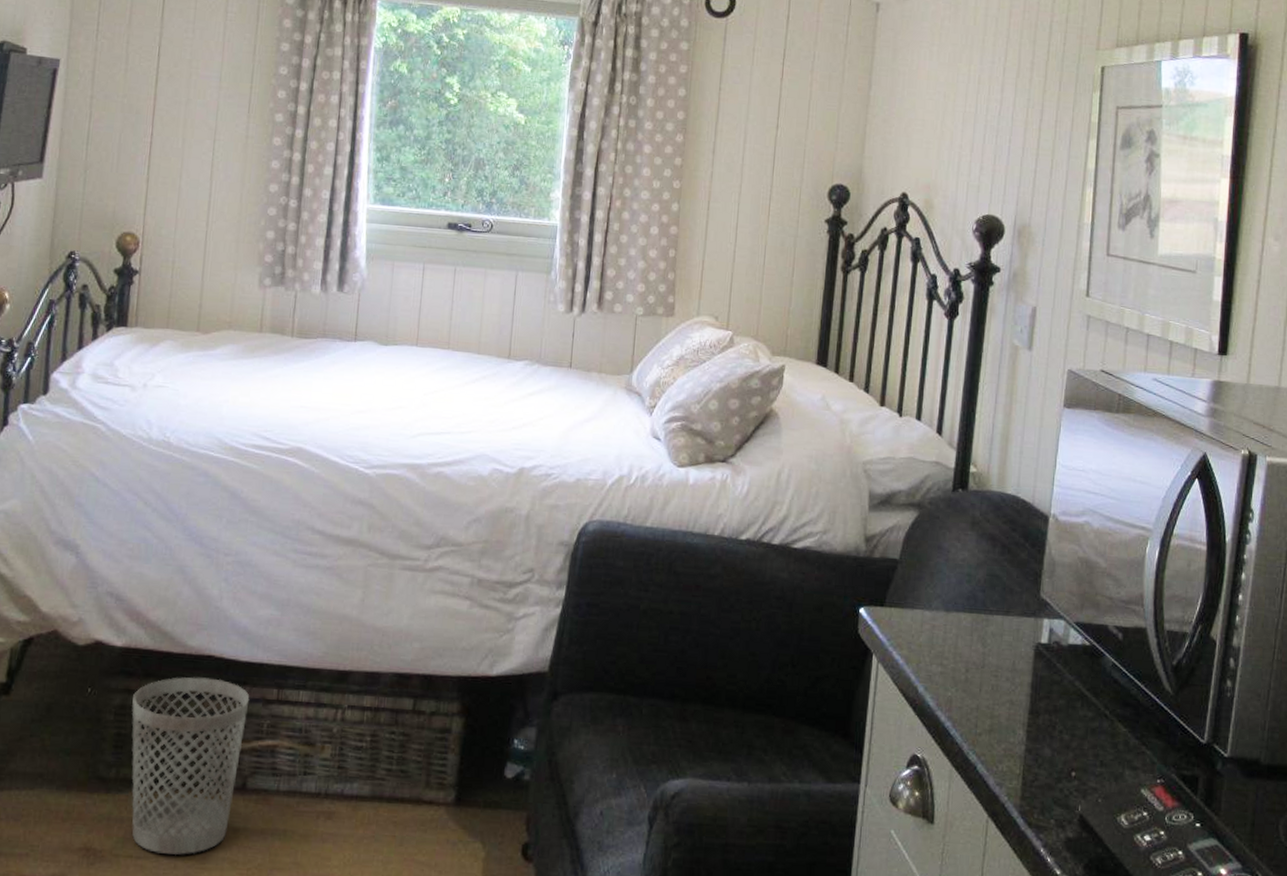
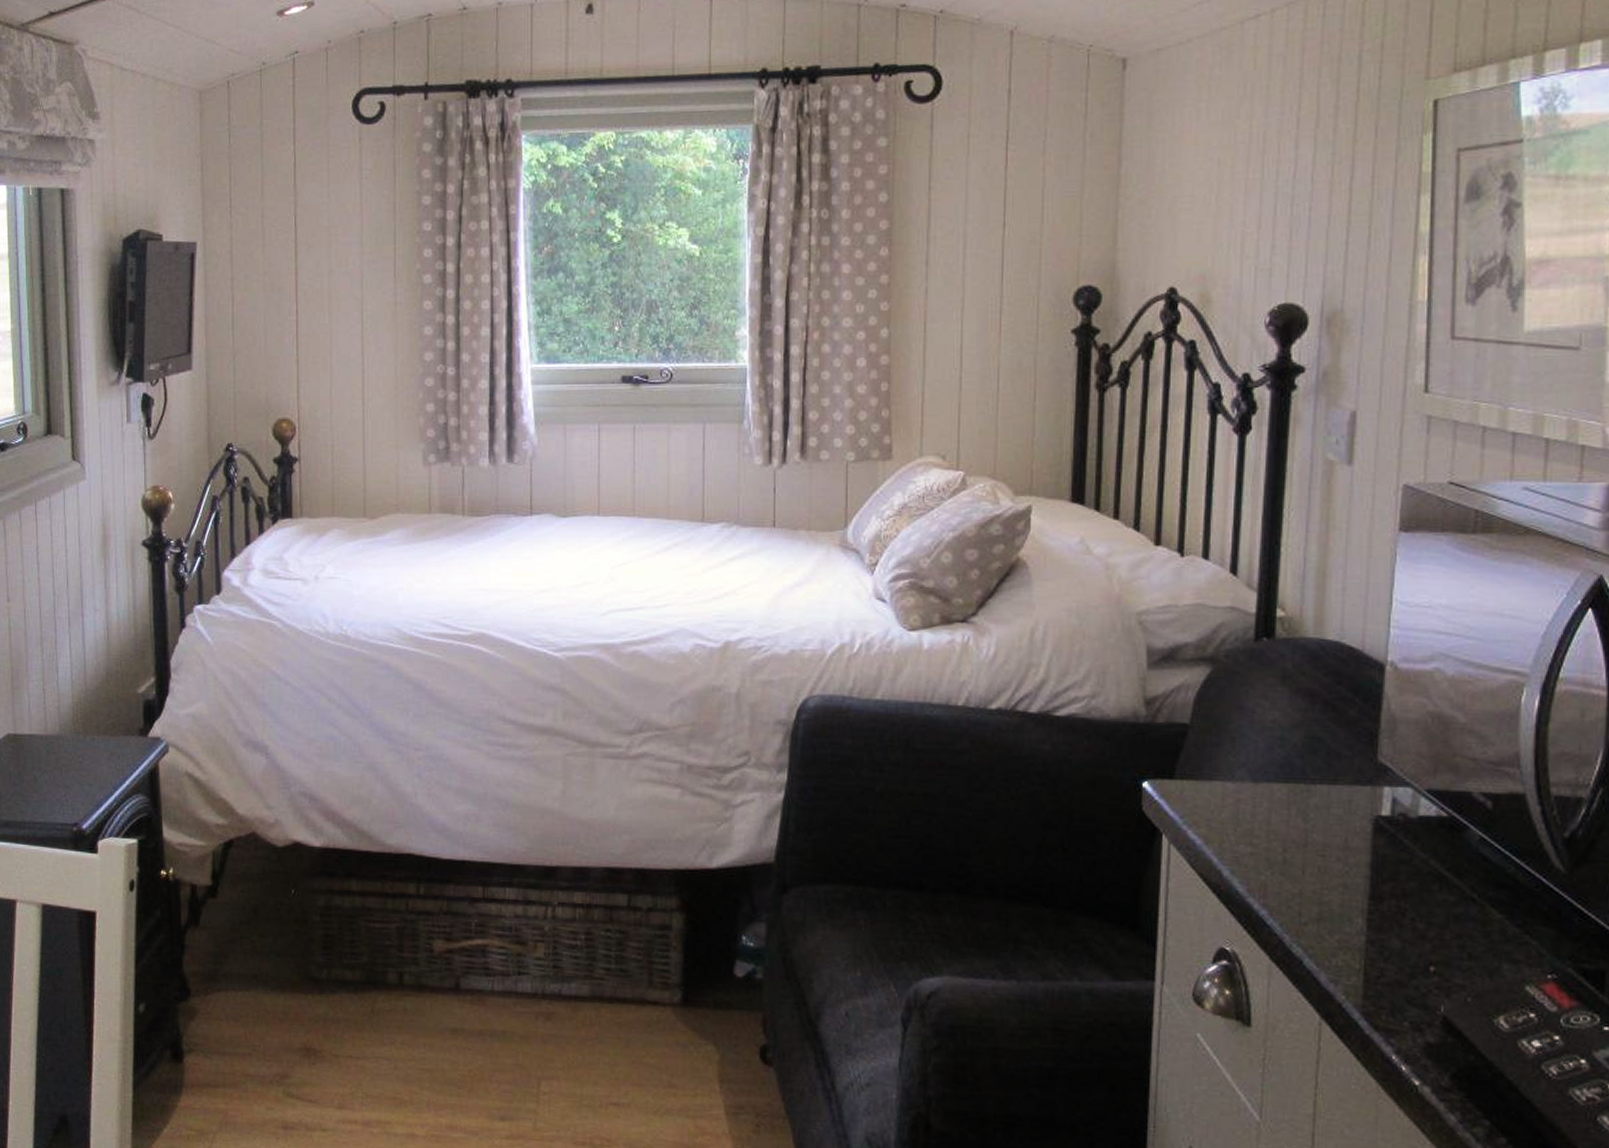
wastebasket: present [131,677,250,855] -> none [337,876,455,1056]

